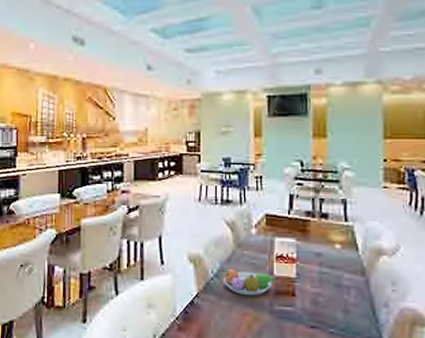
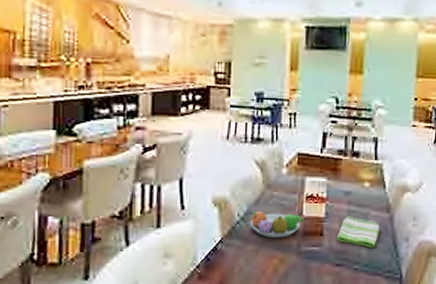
dish towel: none [309,277,355,311] -> present [336,215,380,248]

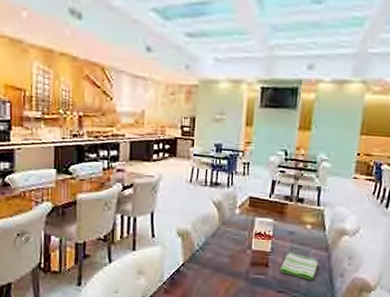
fruit bowl: present [250,211,304,238] -> none [207,242,253,266]

